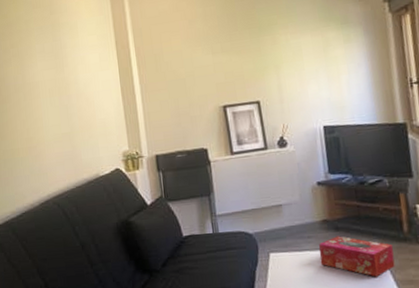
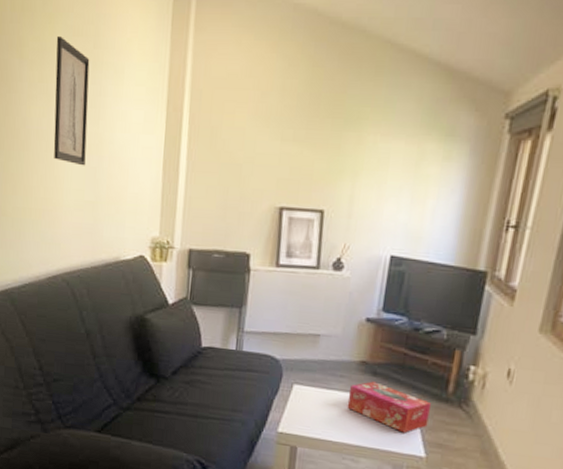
wall art: none [20,11,59,106] -> present [53,36,90,166]

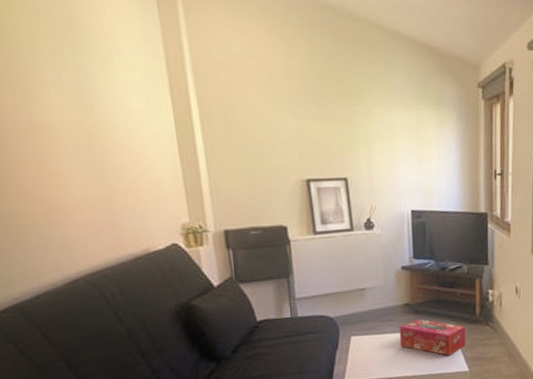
wall art: present [53,36,90,166] -> none [17,19,88,159]

